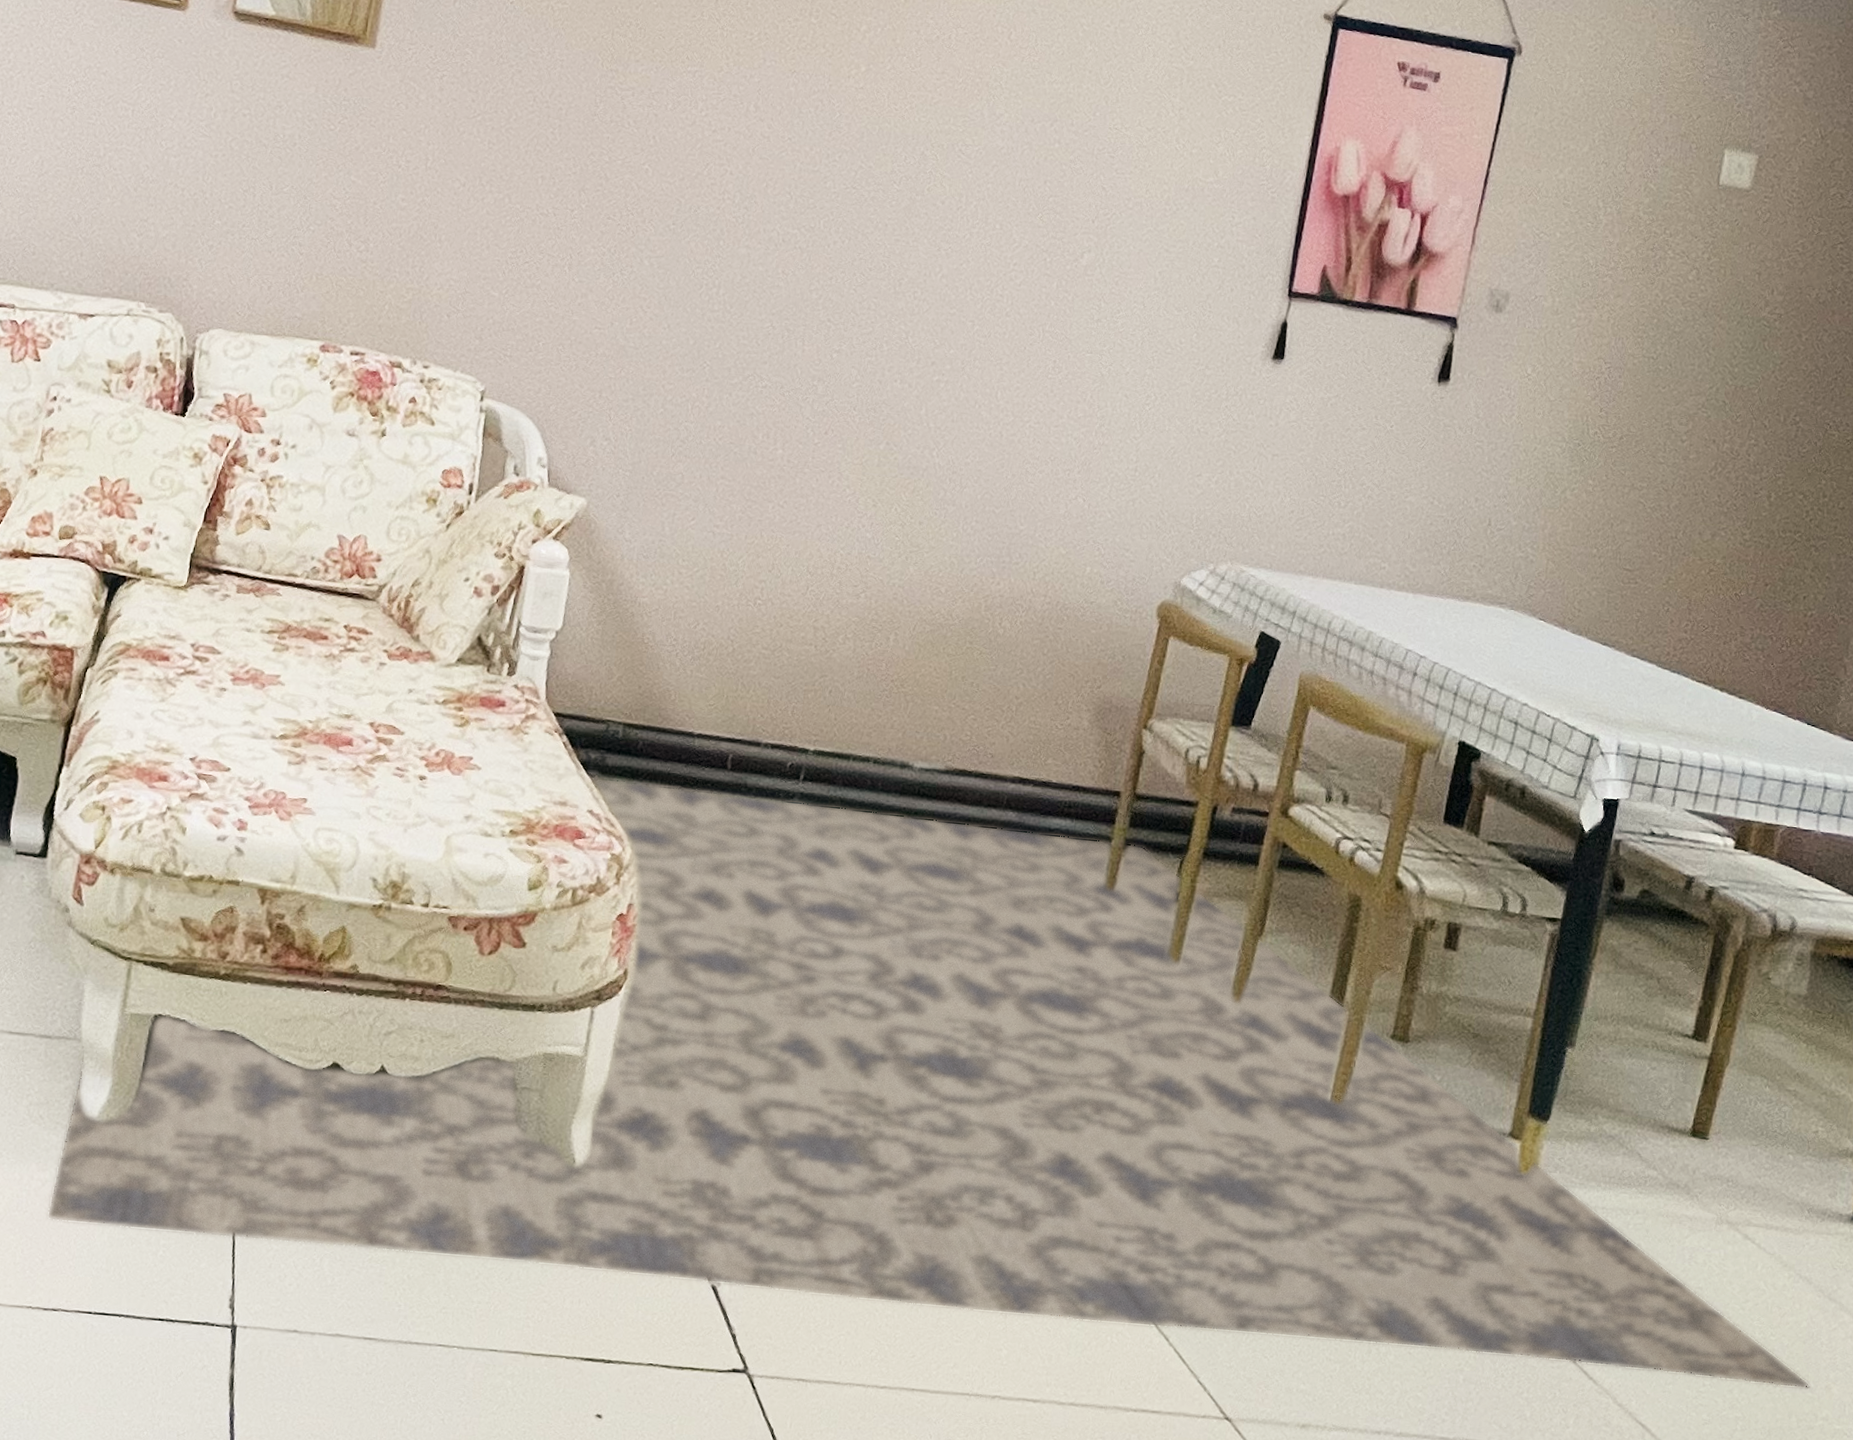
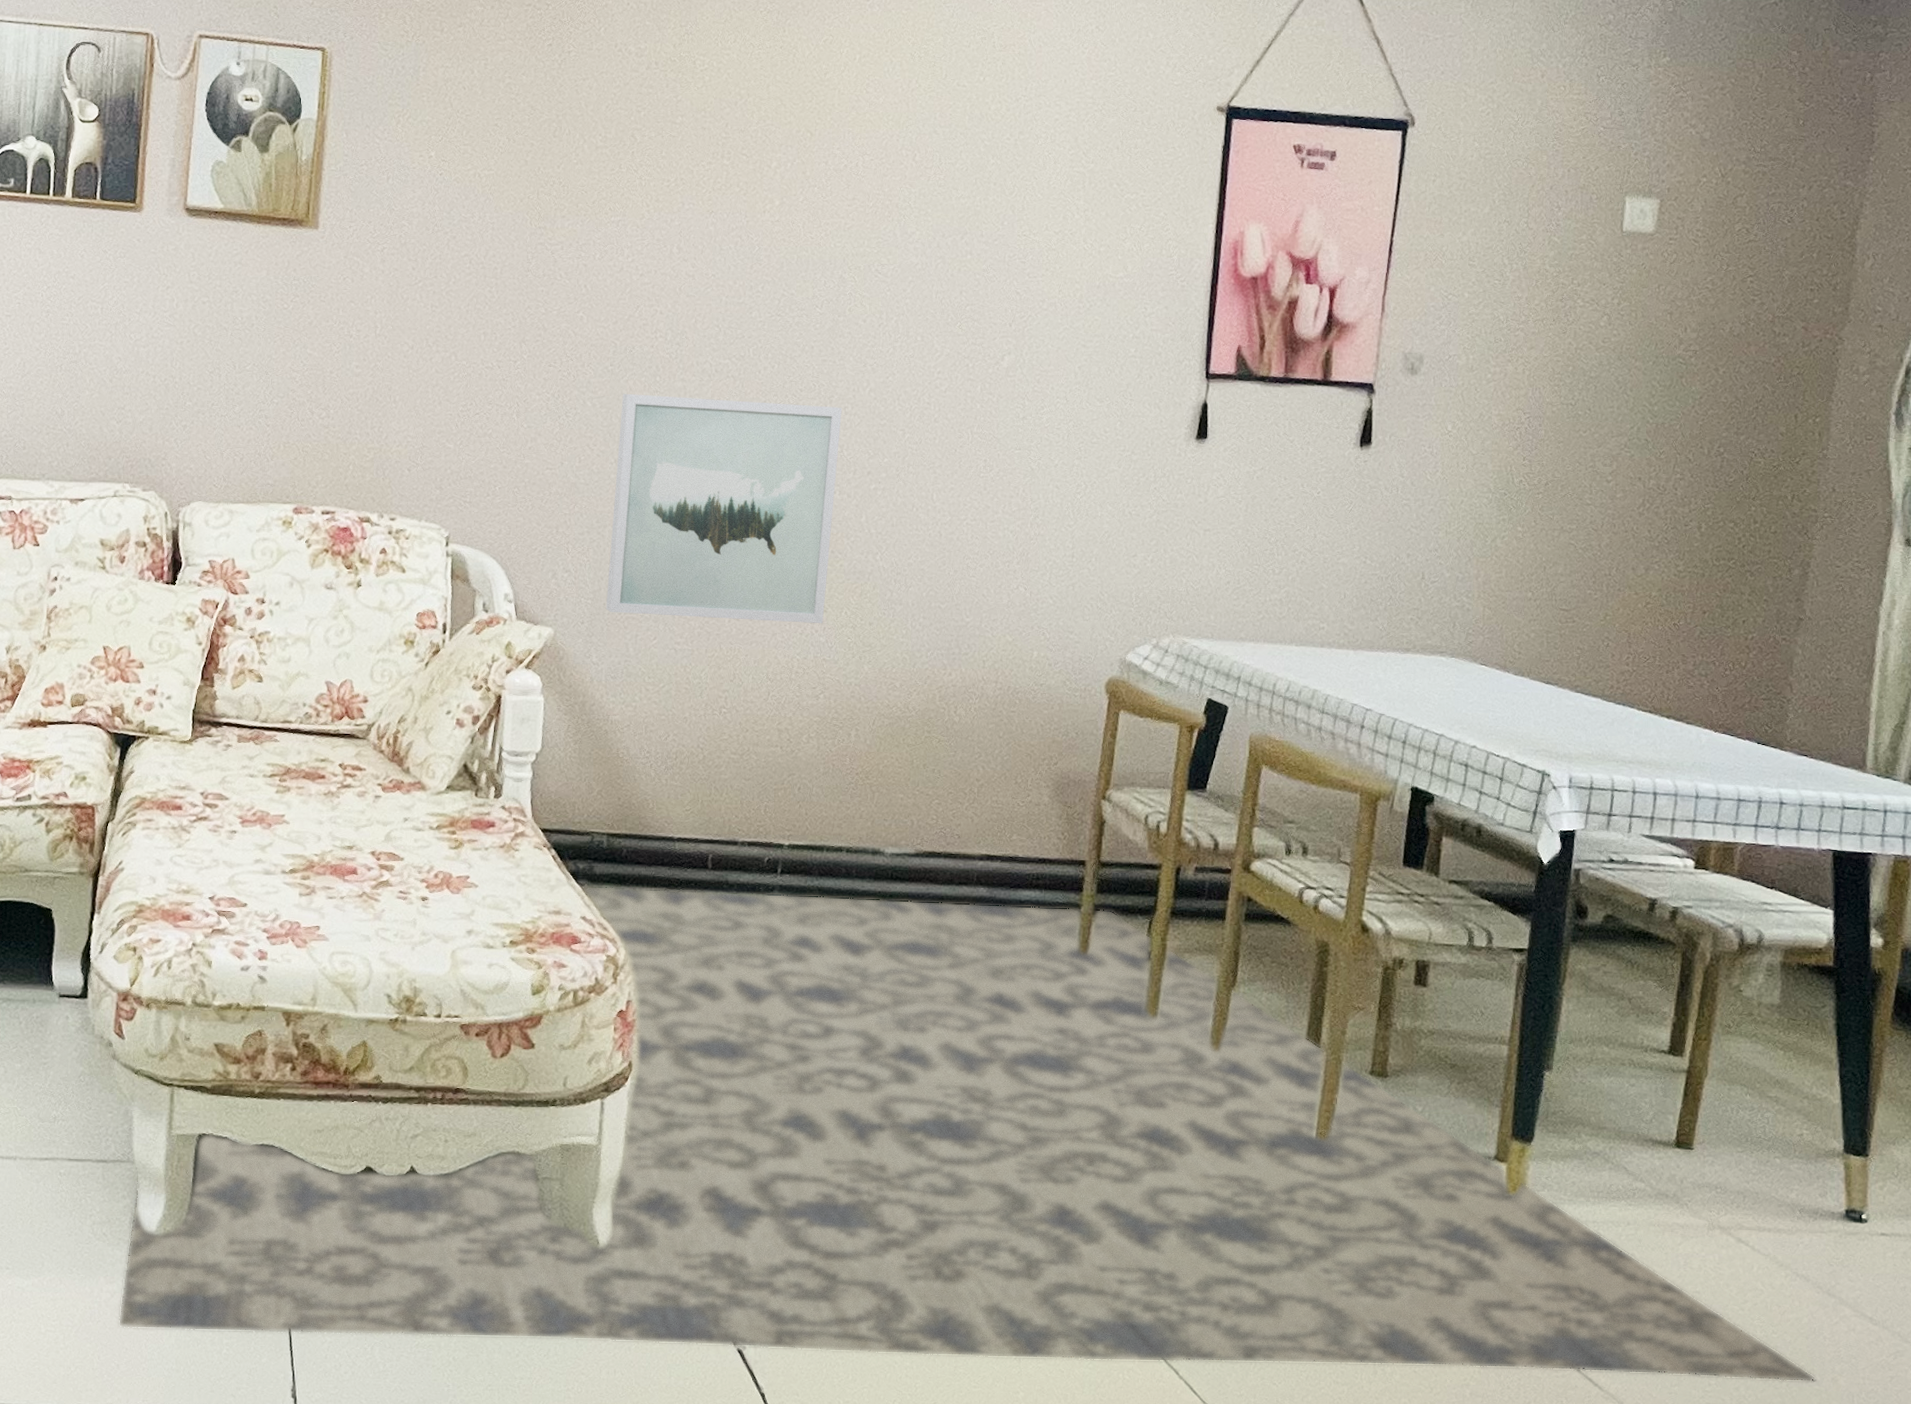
wall art: none [644,255,912,519] -> present [605,393,843,624]

